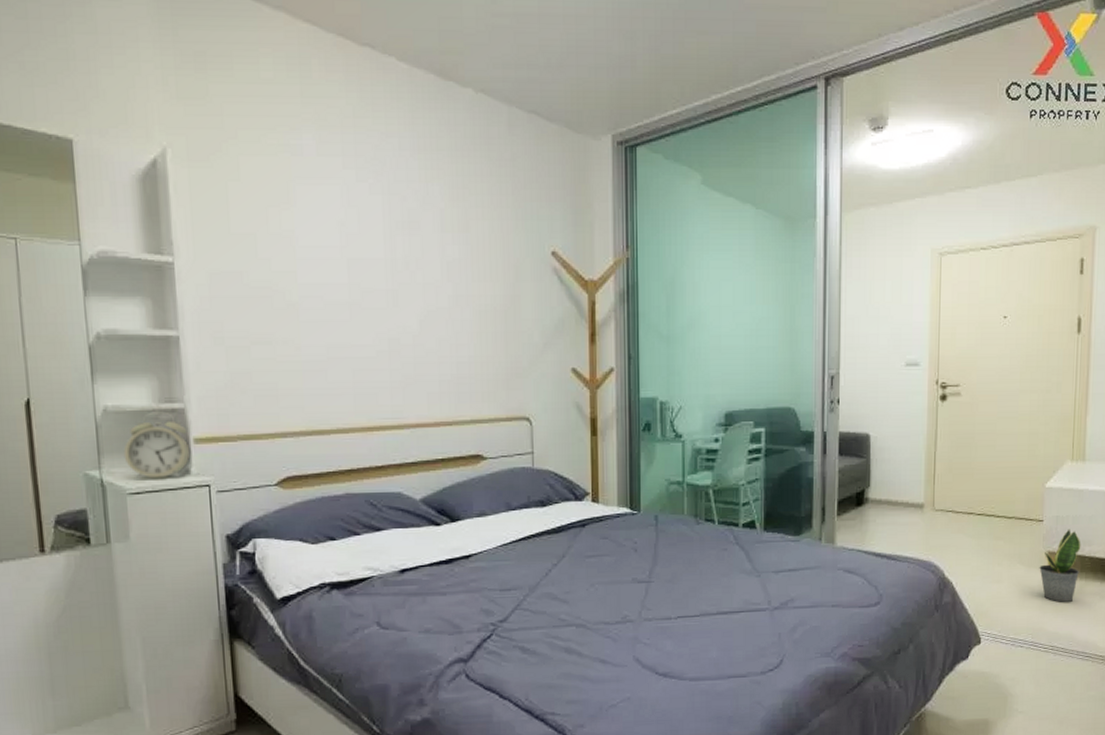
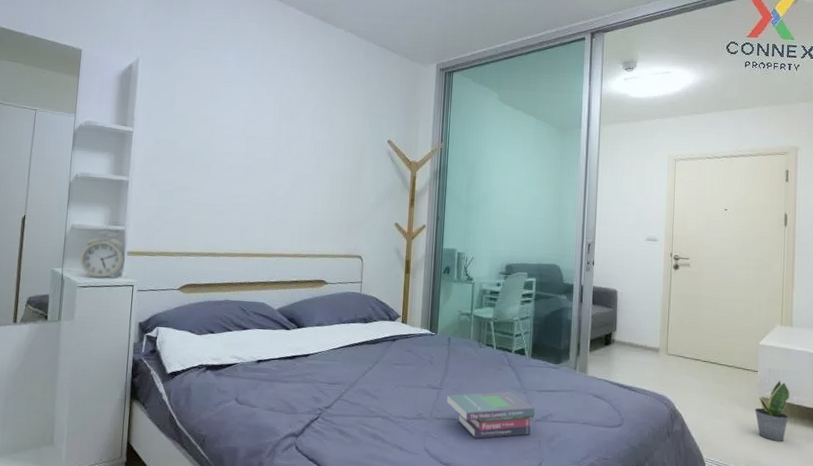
books: none [659,577,772,639] -> present [447,391,535,439]

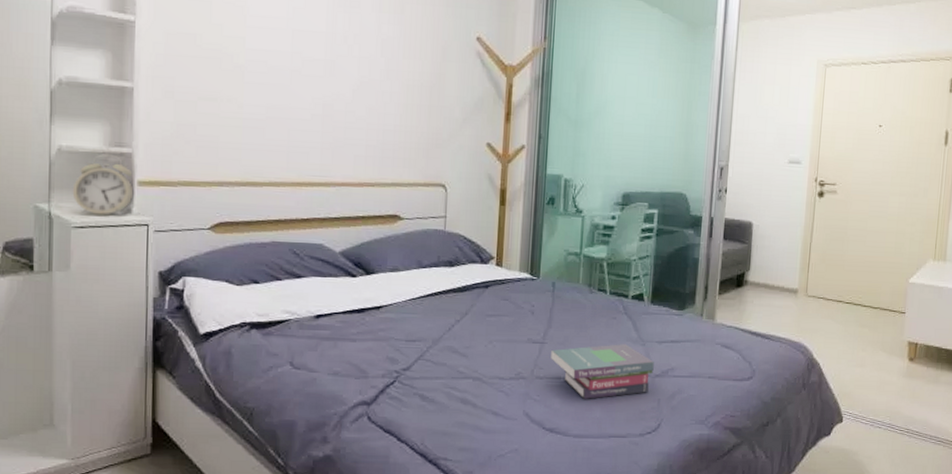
potted plant: present [754,380,790,441] -> none [899,322,939,389]

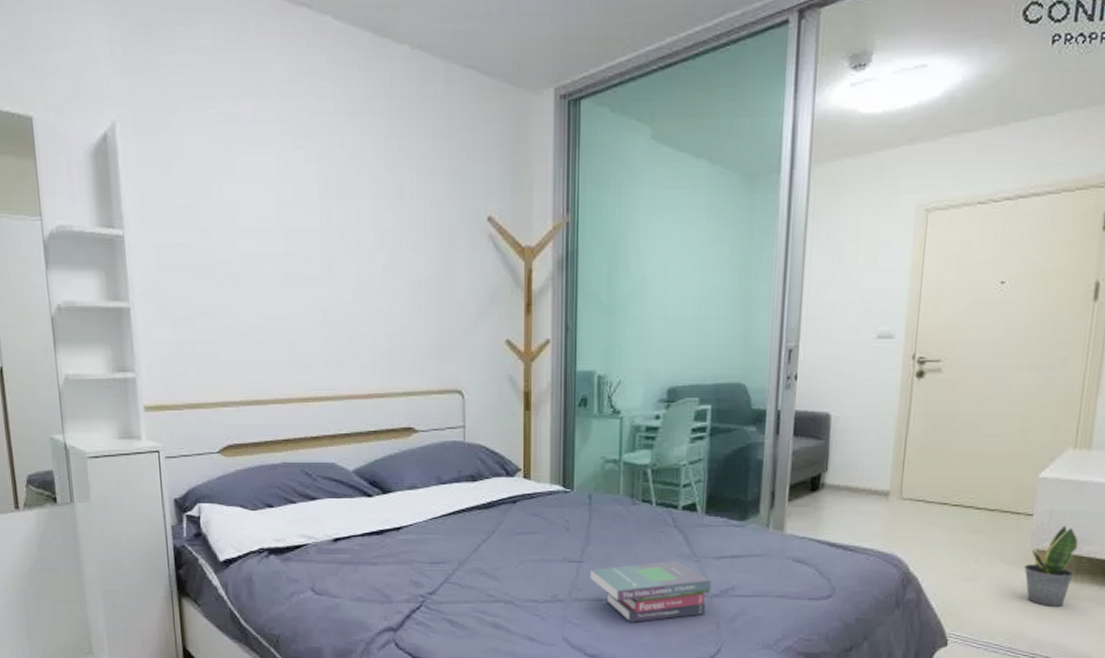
alarm clock: present [72,154,134,216] -> none [83,380,142,445]
potted plant: none [899,322,939,389] -> present [1024,525,1079,606]

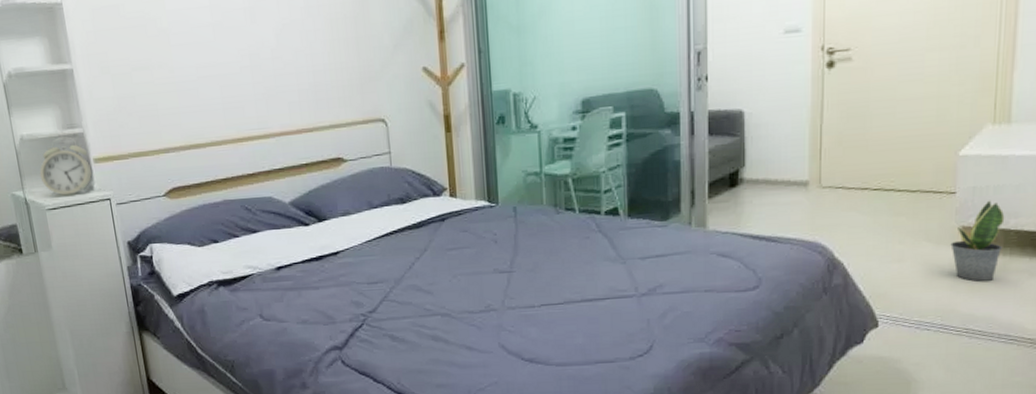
alarm clock: none [83,380,142,445] -> present [39,137,93,198]
books: present [590,561,711,623] -> none [521,264,639,326]

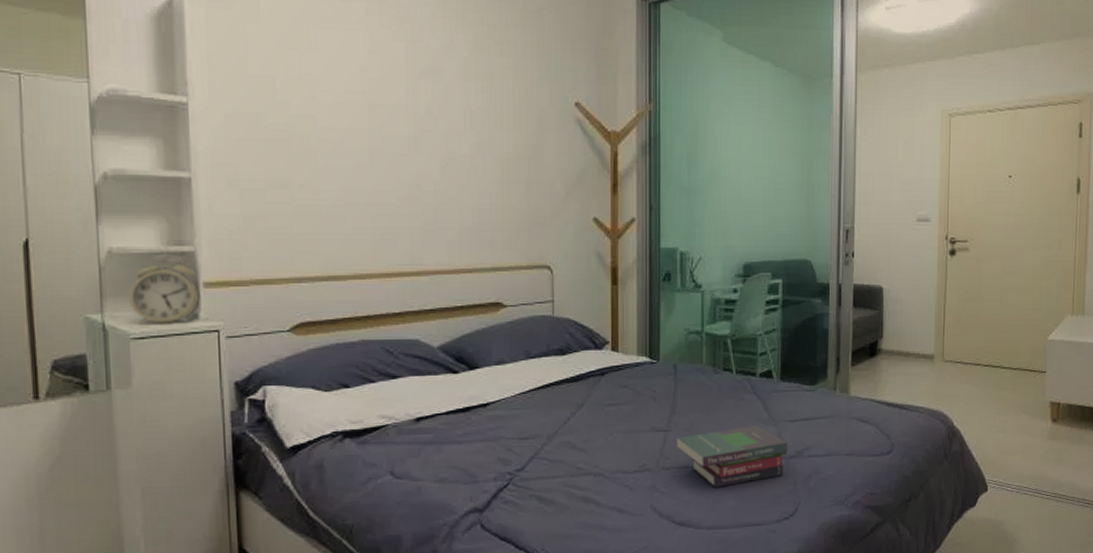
books: none [521,264,639,326] -> present [677,426,787,488]
potted plant: present [950,200,1005,282] -> none [1042,380,1081,451]

